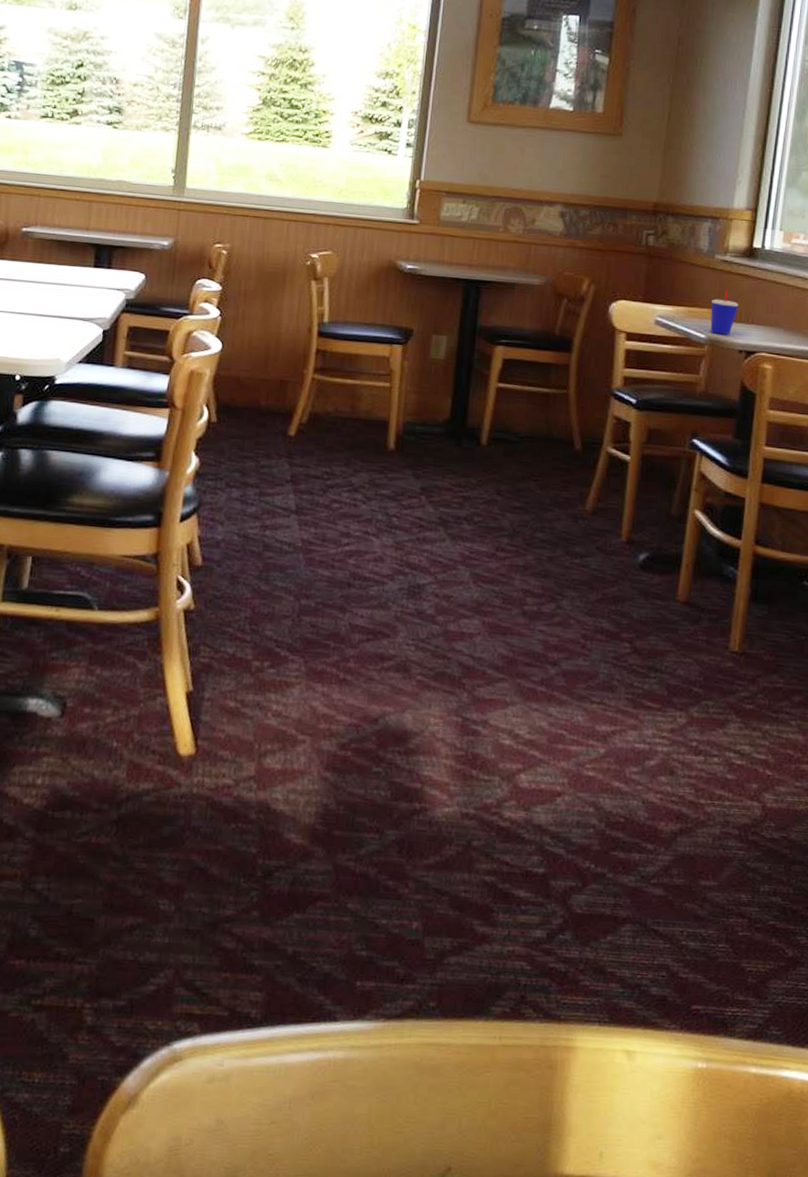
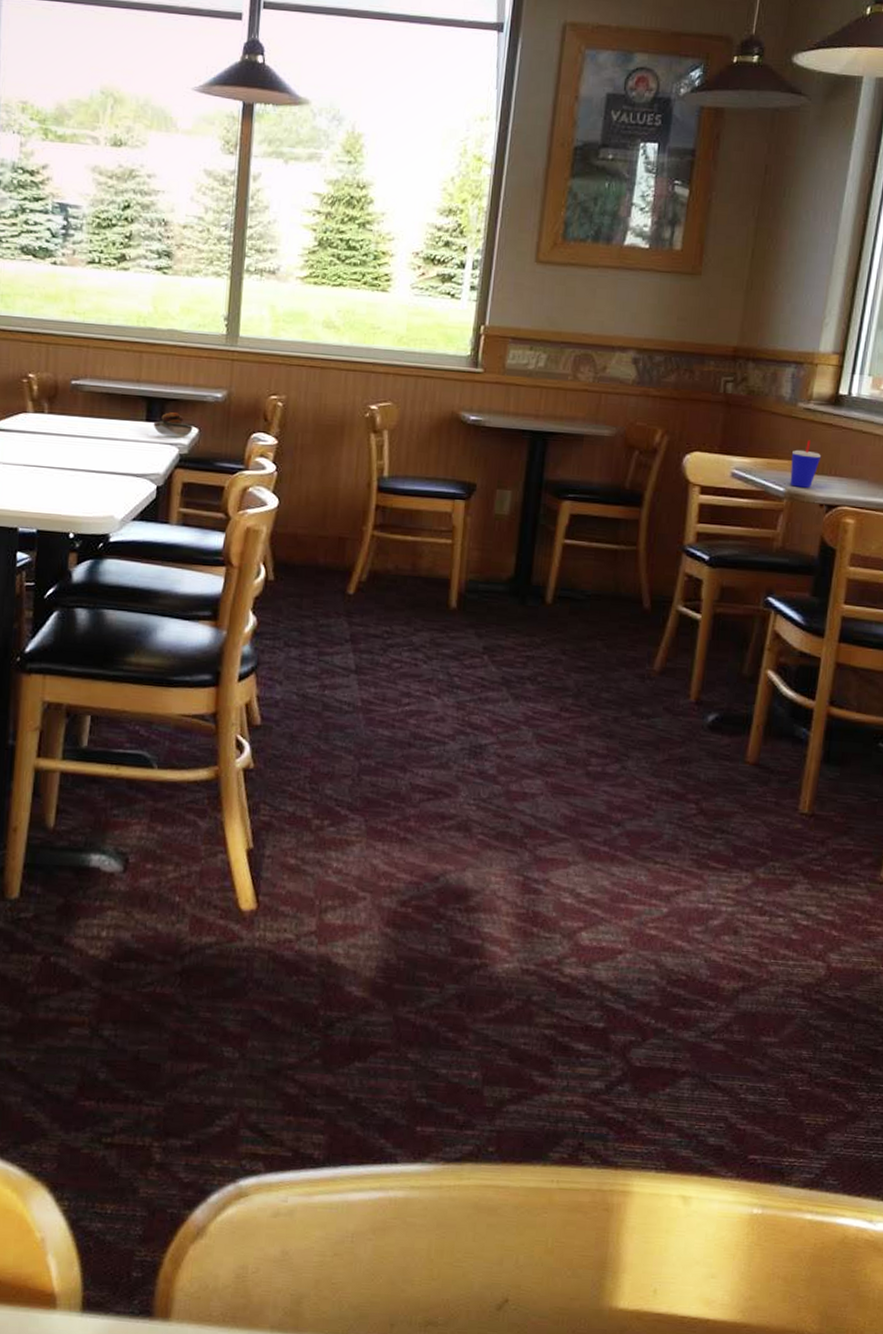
hamburger: none [101,259,140,283] -> present [153,412,193,438]

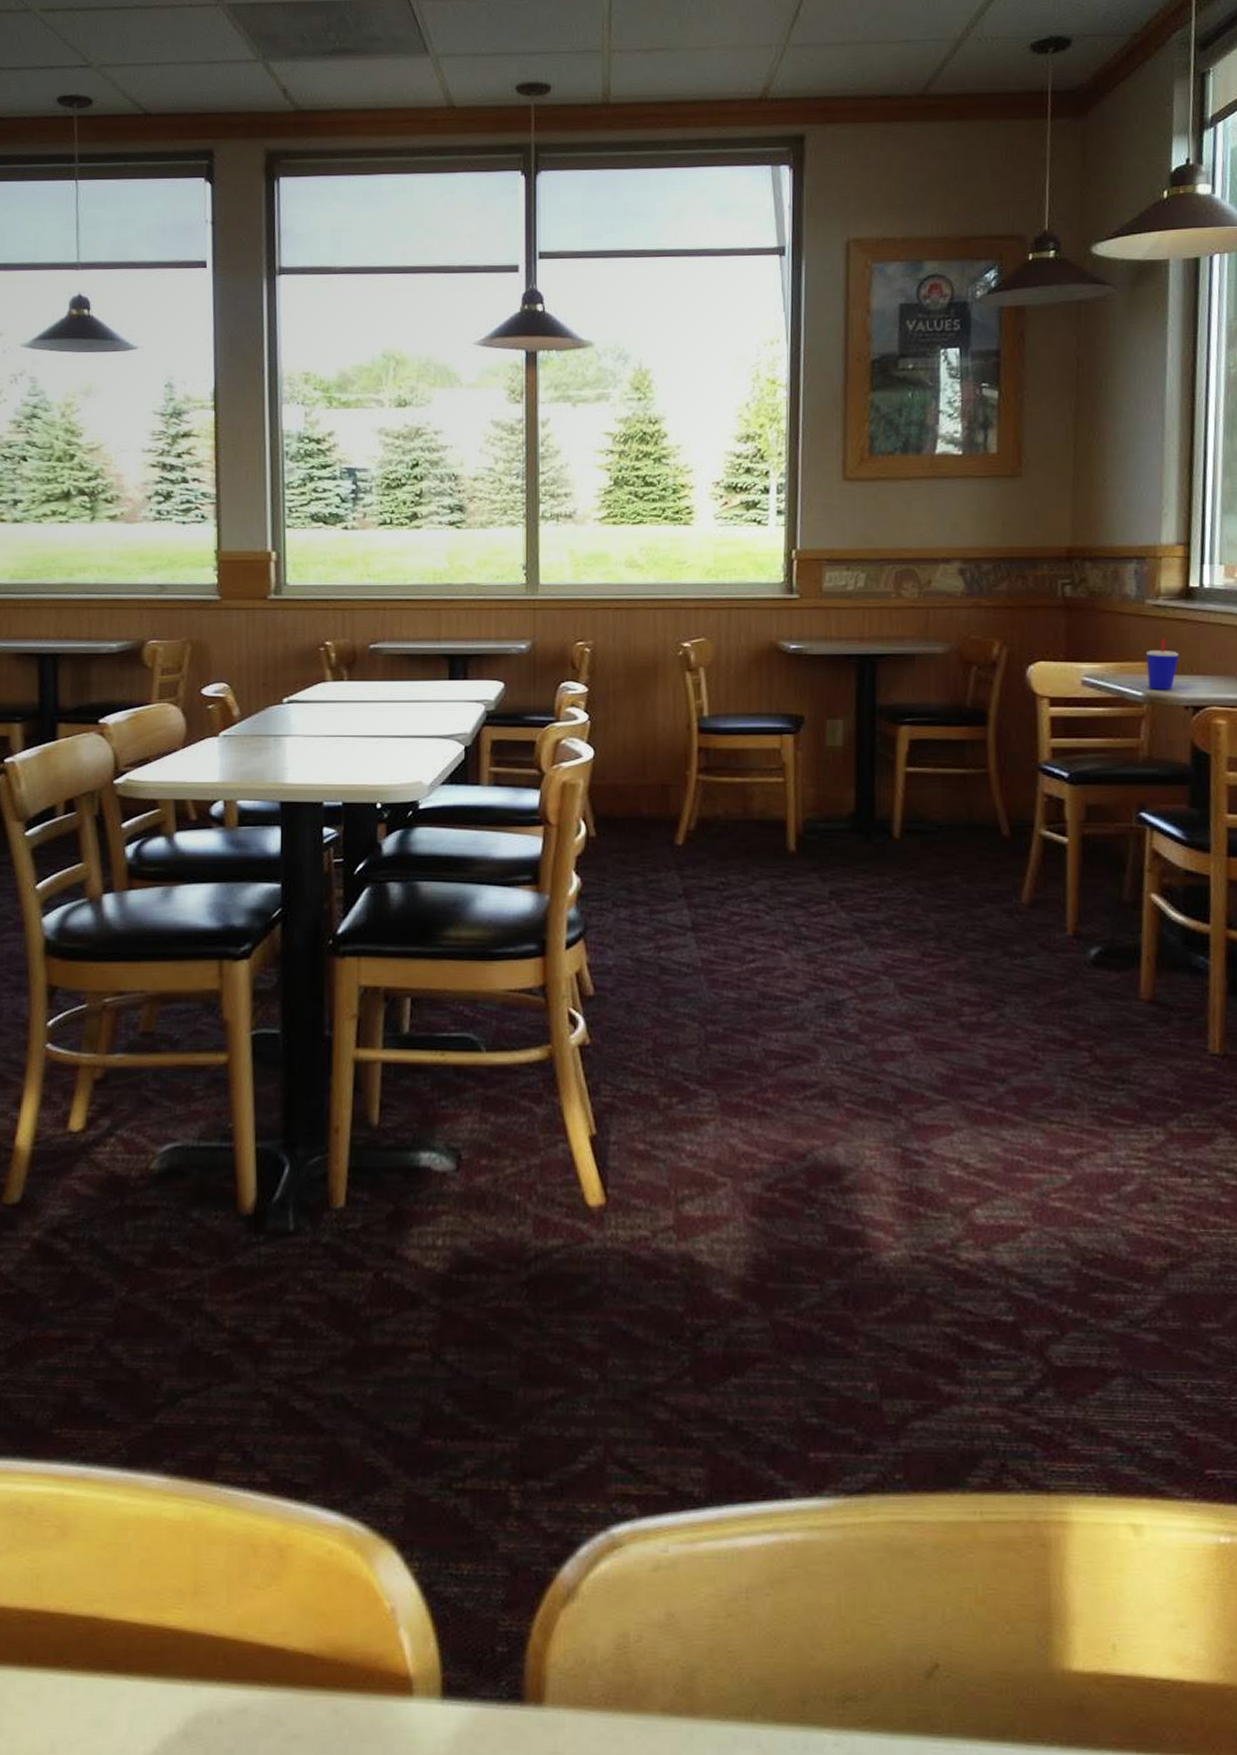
hamburger: present [153,412,193,438] -> none [456,668,498,694]

